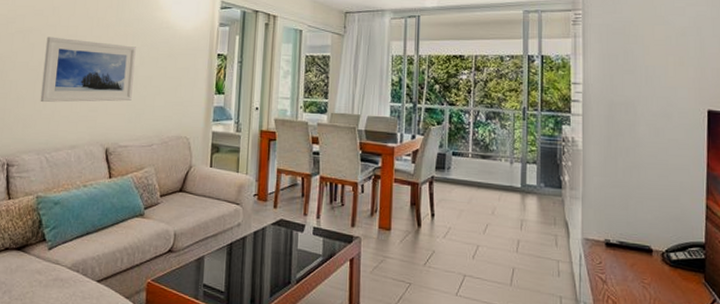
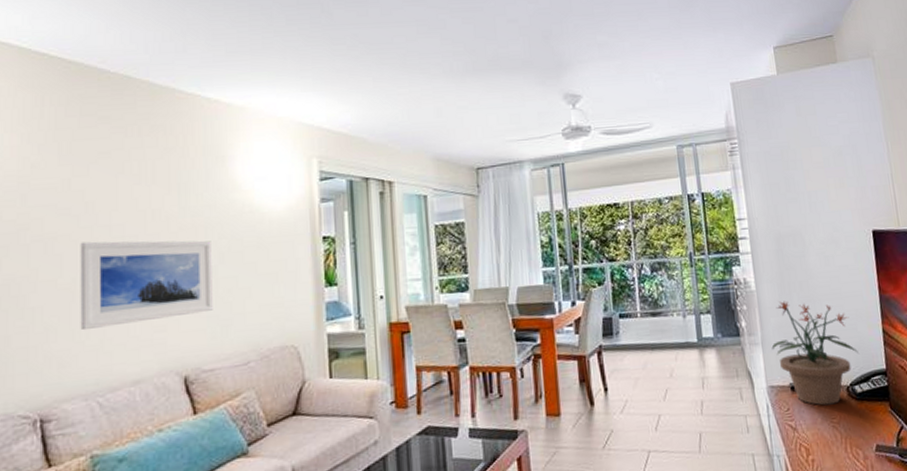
potted plant: none [591,163,678,266] -> present [771,301,858,406]

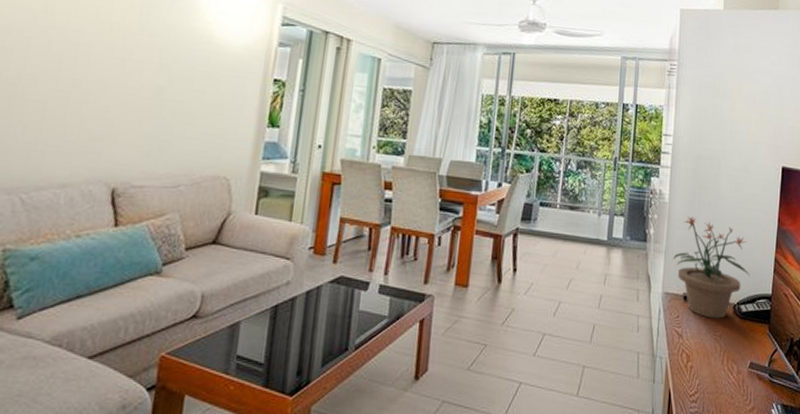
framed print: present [80,240,213,331] -> none [16,40,164,130]

